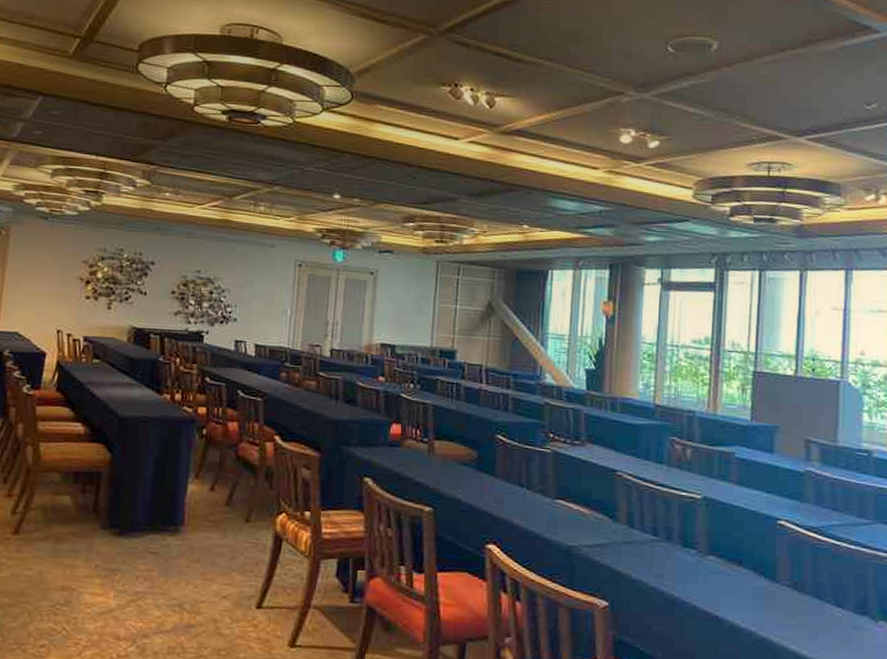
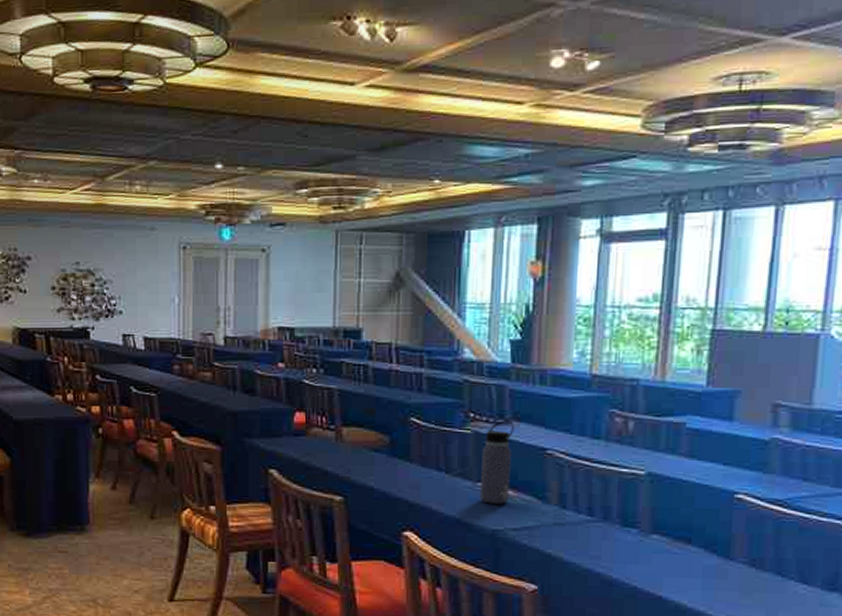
water bottle: none [556,441,588,522] -> present [479,419,514,504]

